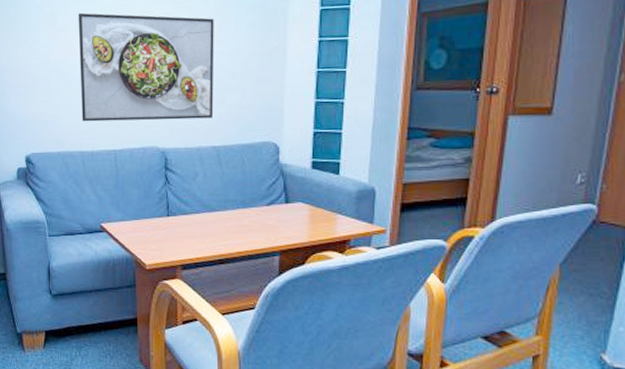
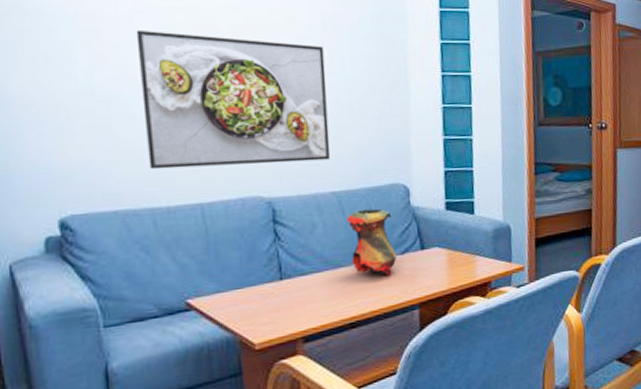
vase: none [223,163,263,223] -> present [347,208,397,276]

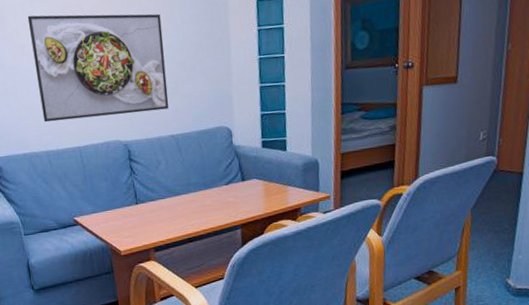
vase: present [347,208,397,276] -> none [183,147,223,202]

